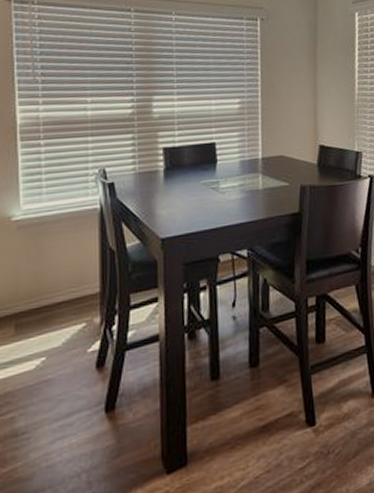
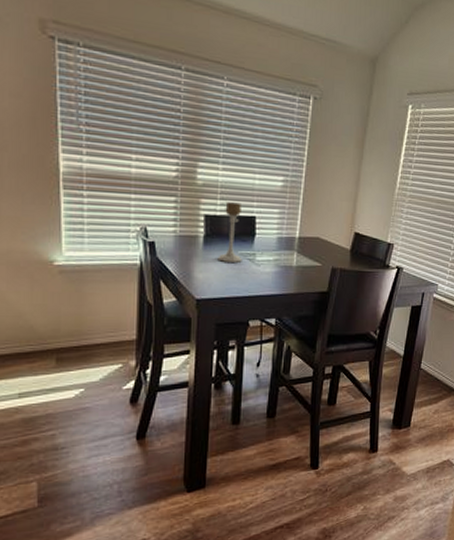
candle holder: none [180,131,206,195] -> present [217,202,242,262]

